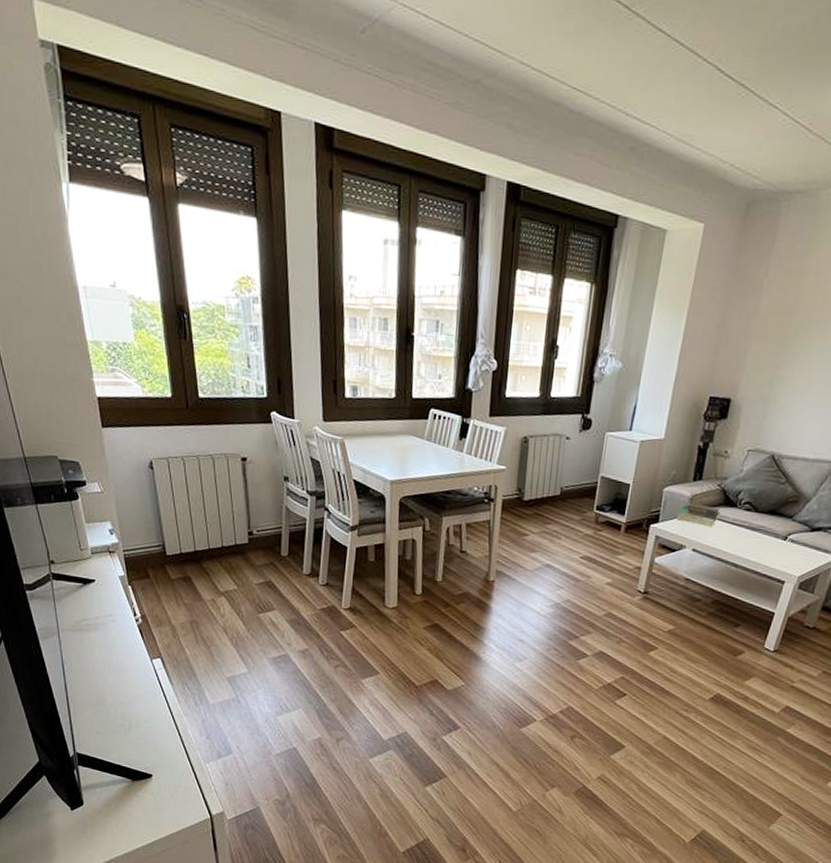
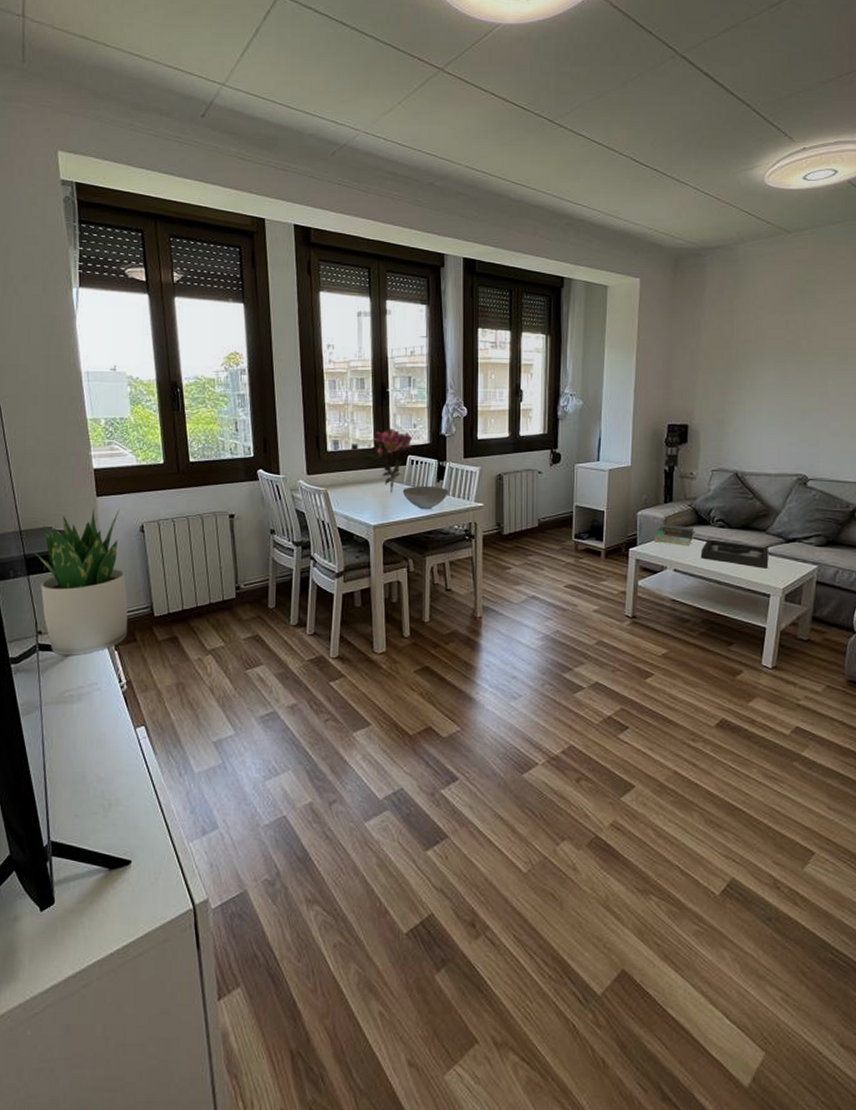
planter: none [38,439,141,587] -> present [32,508,128,655]
flower bouquet: none [371,378,437,448] -> present [351,429,413,493]
bowl: none [422,442,471,469] -> present [402,485,449,510]
decorative tray: none [721,521,792,556] -> present [700,539,769,569]

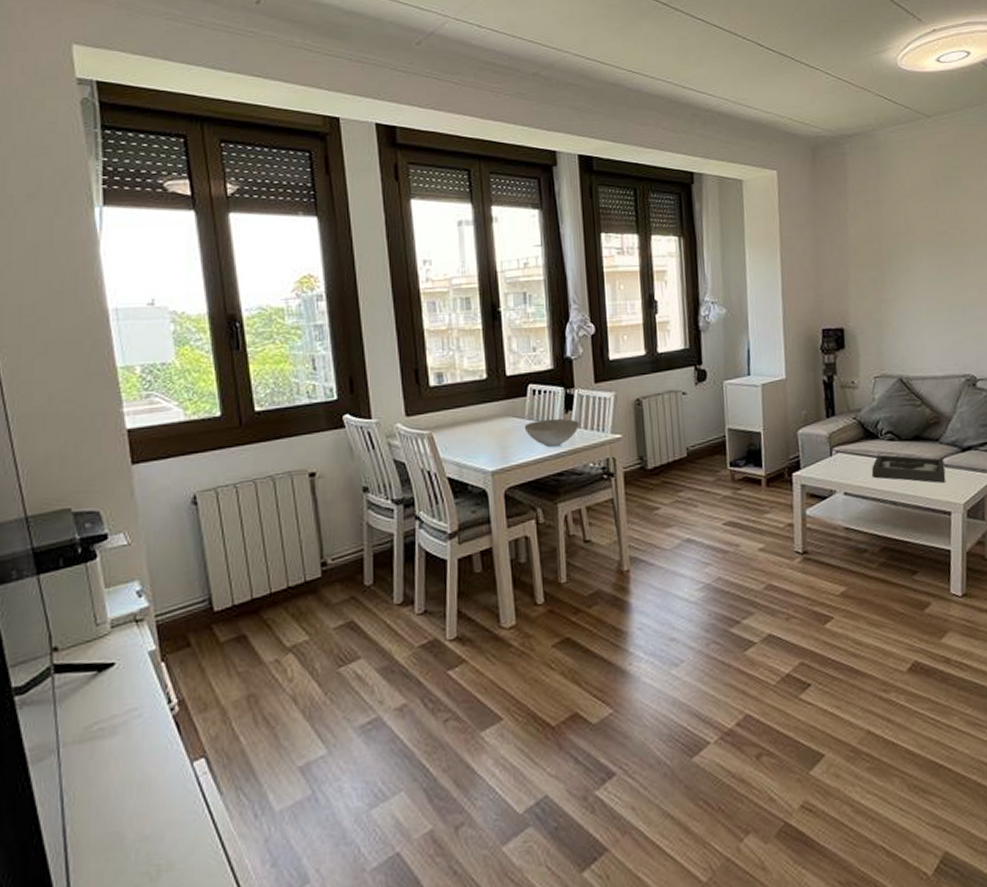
planter: present [32,508,128,655] -> none [43,477,179,677]
flower bouquet: present [351,429,413,493] -> none [459,354,534,431]
books: present [654,524,696,547] -> none [819,441,865,466]

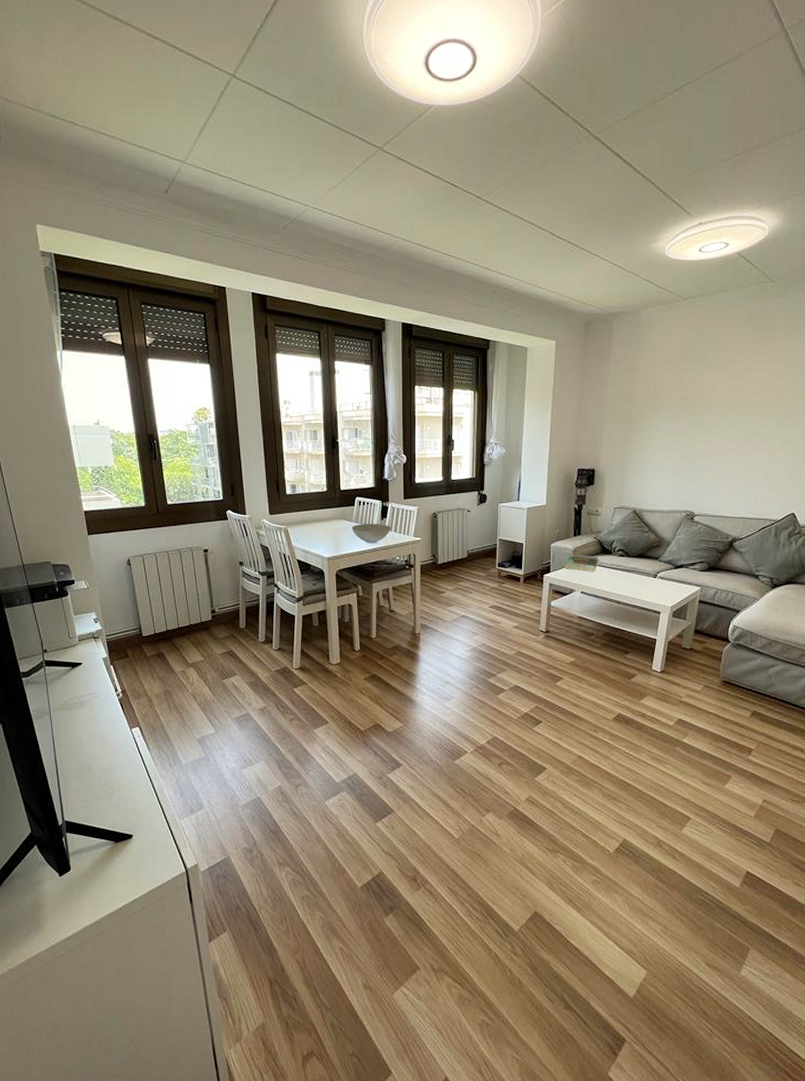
books: none [819,441,865,466] -> present [565,554,600,573]
decorative tray: present [871,454,946,483] -> none [603,566,660,590]

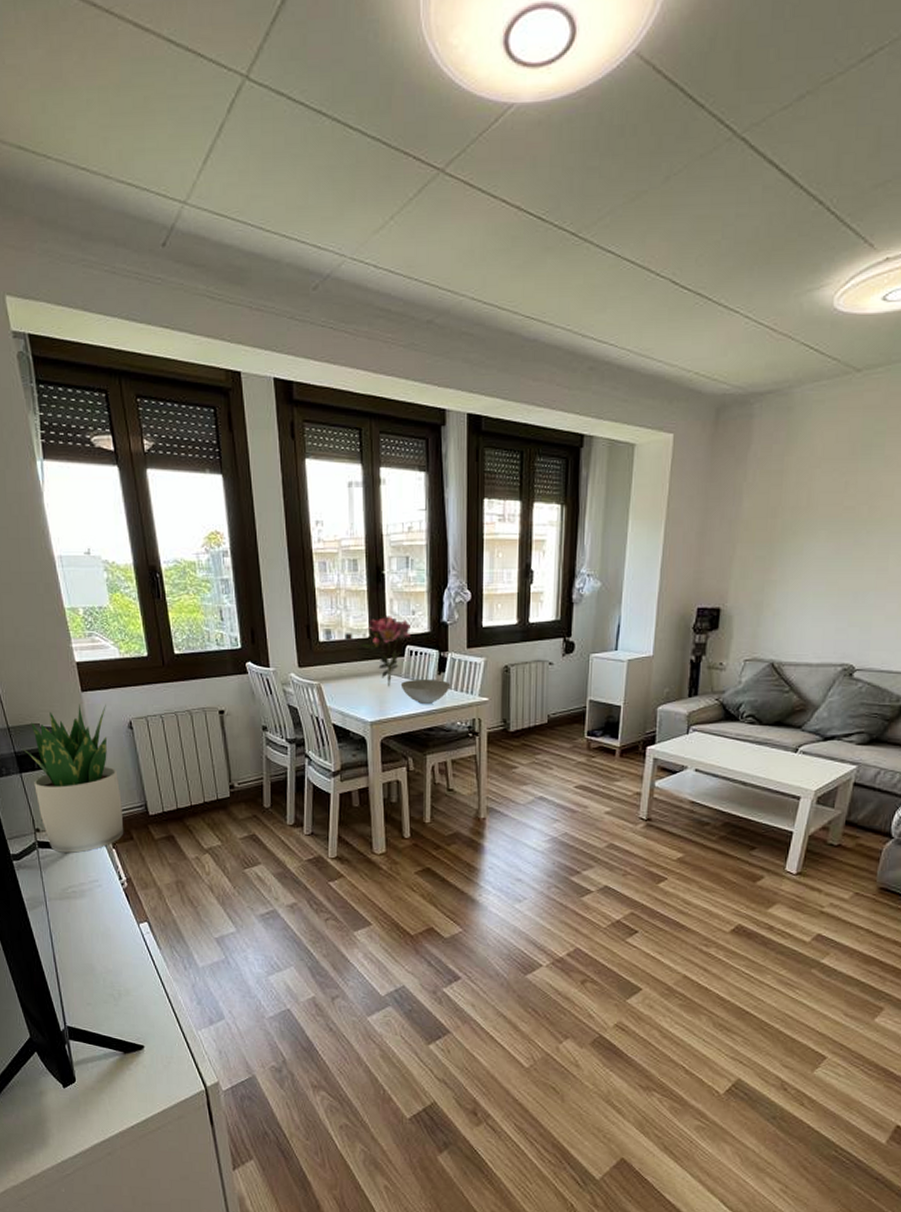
planter: none [35,545,121,669] -> present [22,704,124,853]
flower bouquet: none [307,474,360,530] -> present [345,616,412,687]
books: present [565,554,600,573] -> none [675,720,722,745]

